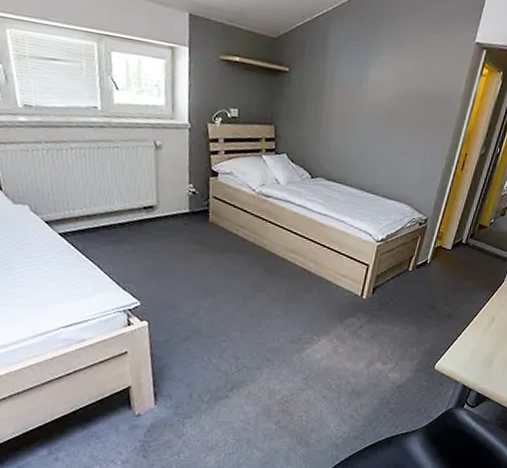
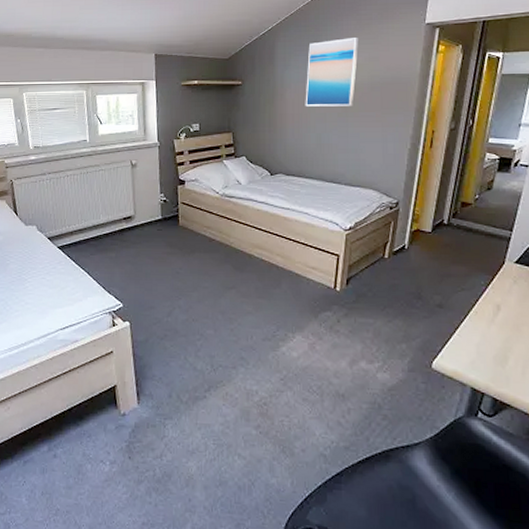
wall art: none [352,39,412,116] -> present [305,36,359,107]

